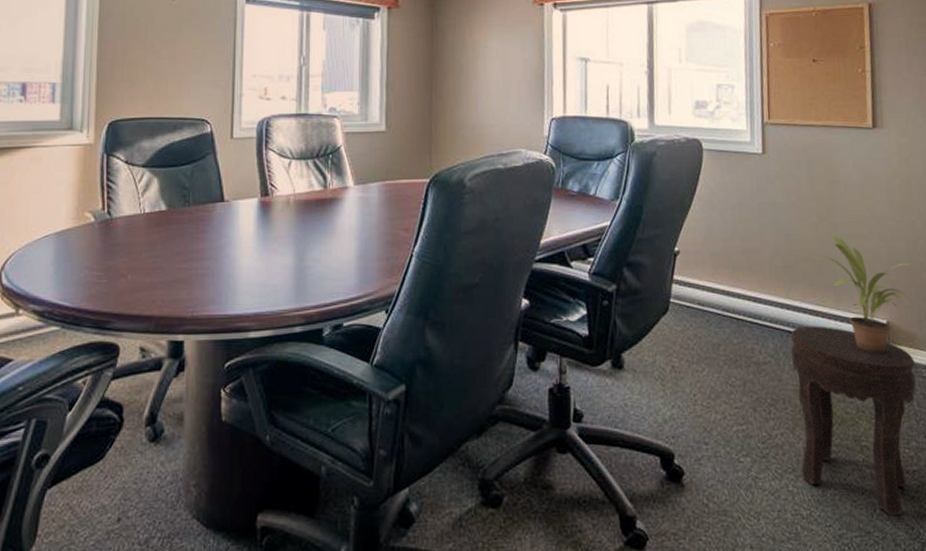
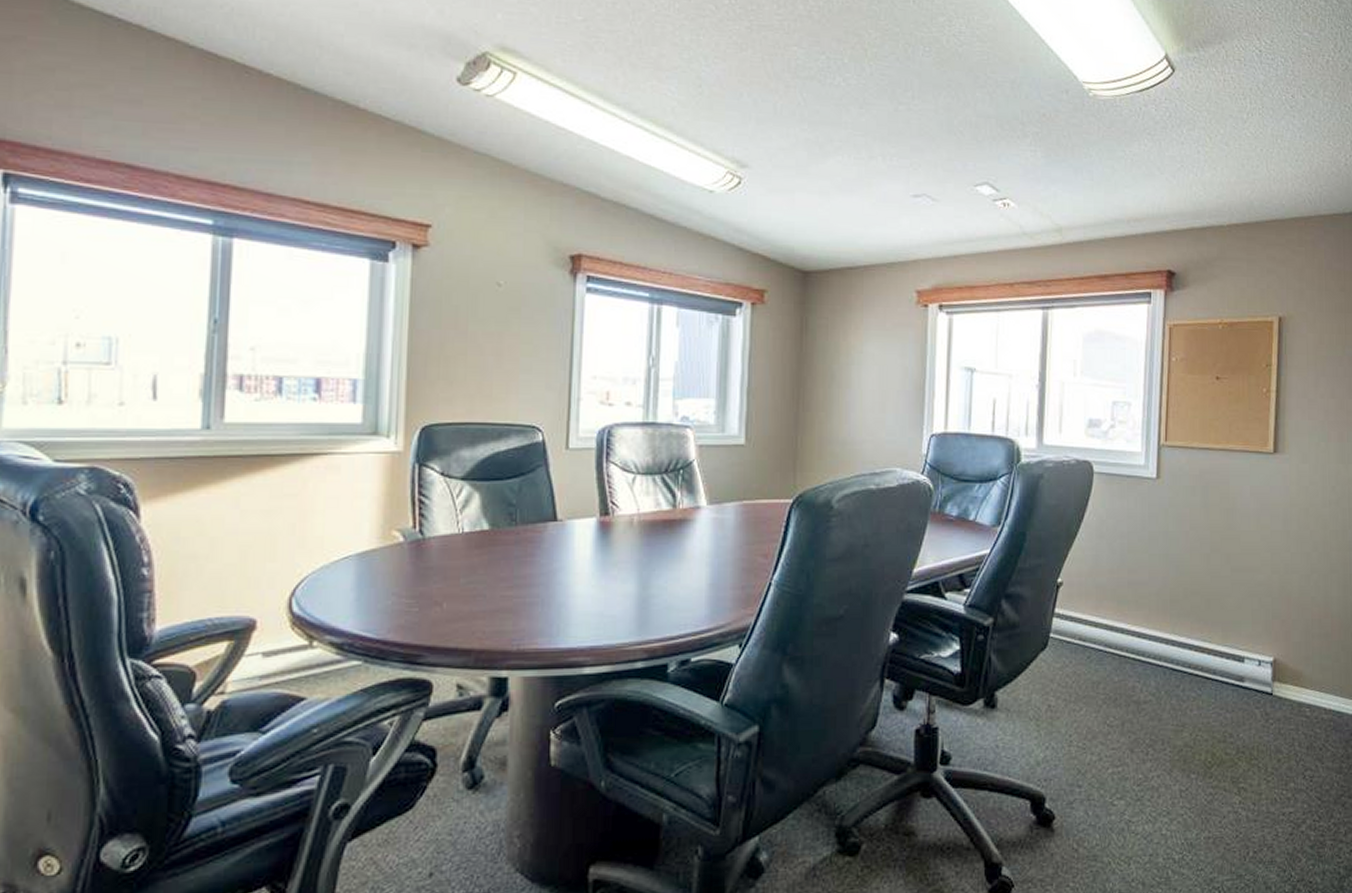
side table: present [790,326,916,516] -> none [1173,663,1299,859]
potted plant: present [818,234,914,354] -> none [1208,566,1303,692]

